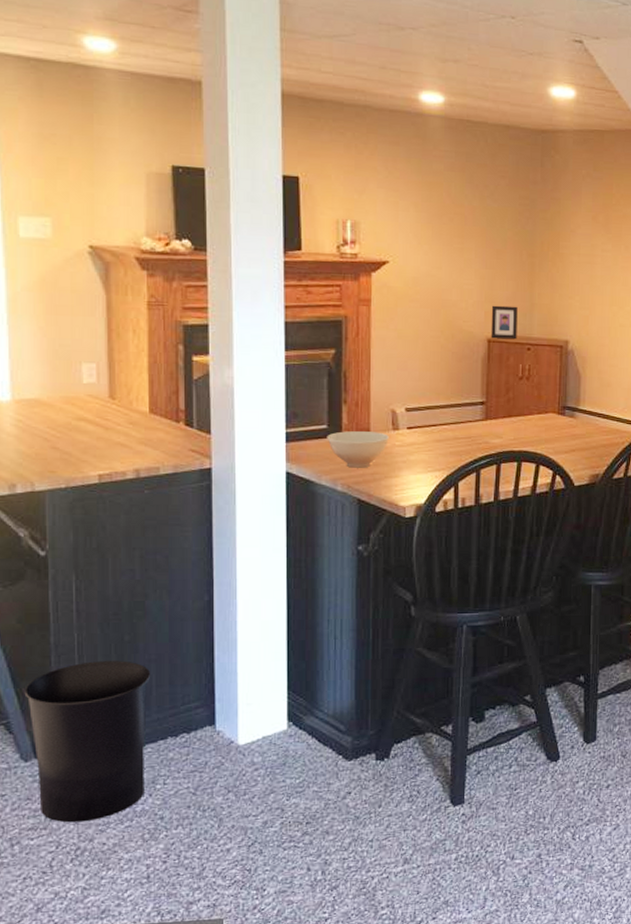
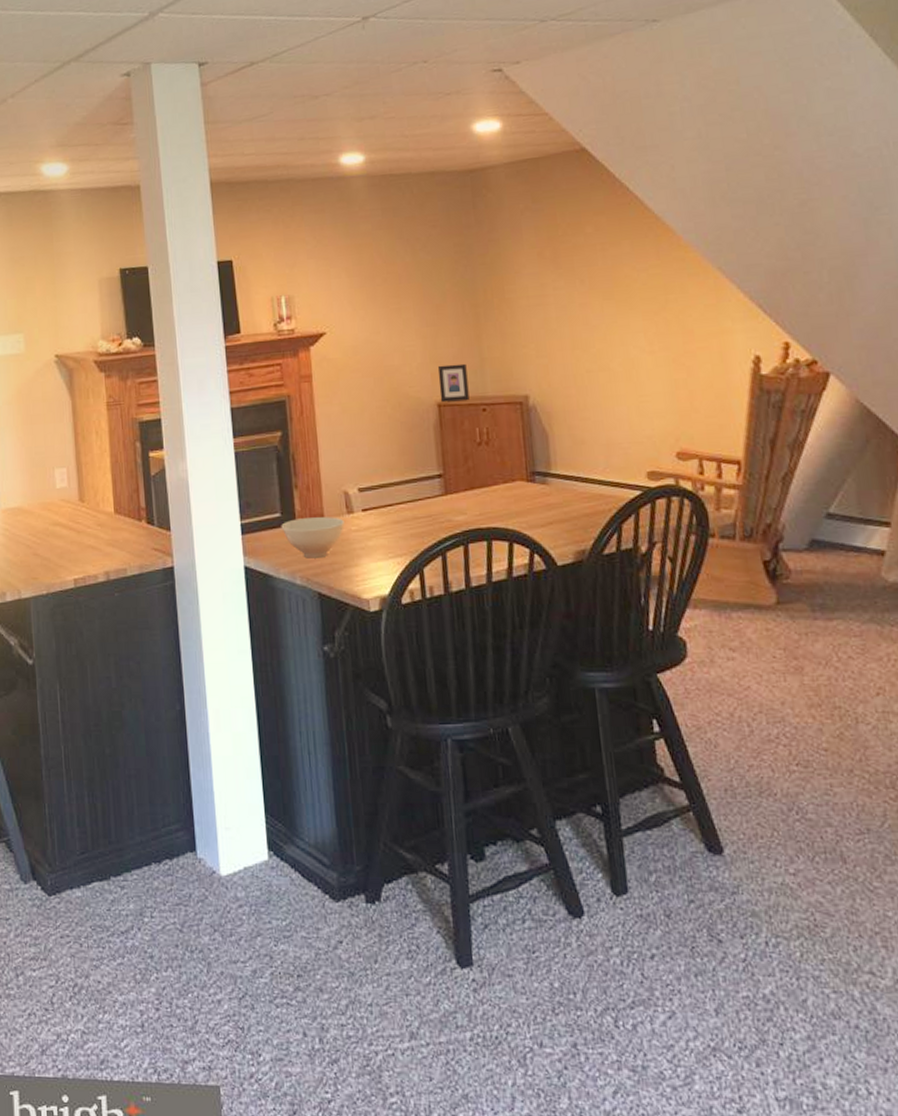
waste bin: present [24,661,151,823] -> none [21,776,134,955]

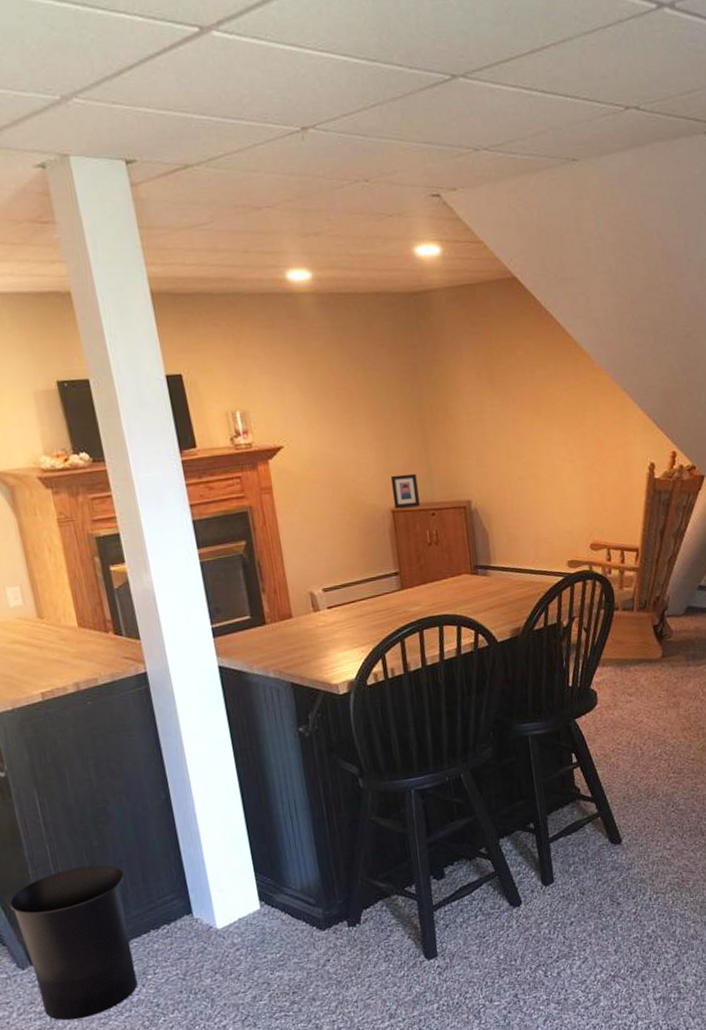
waste bin: none [21,776,134,955] -> present [9,865,138,1020]
bowl: present [281,517,344,559] -> none [251,615,312,654]

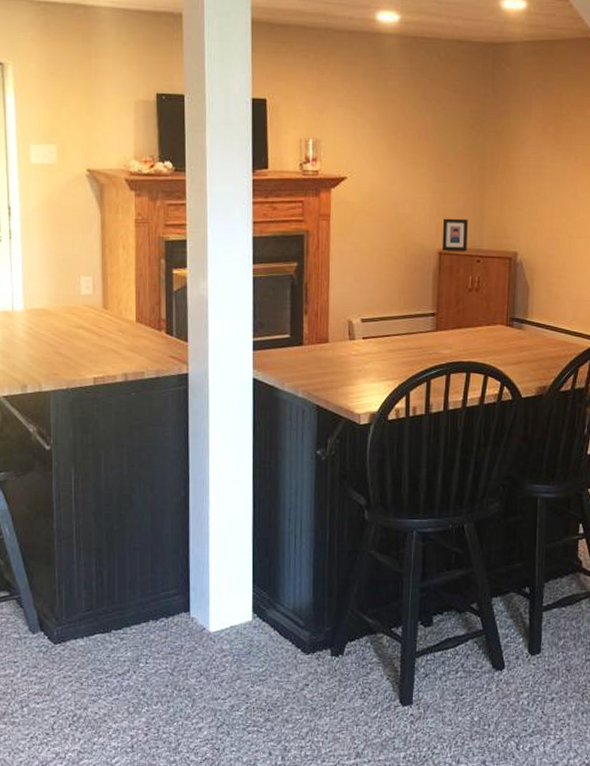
waste bin: present [9,865,138,1020] -> none [32,547,136,692]

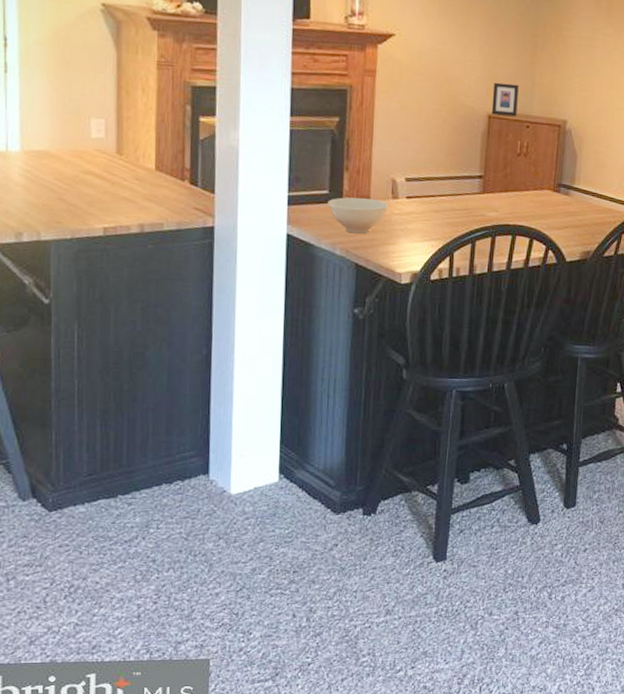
bowl: none [289,340,346,376] -> present [328,197,388,234]

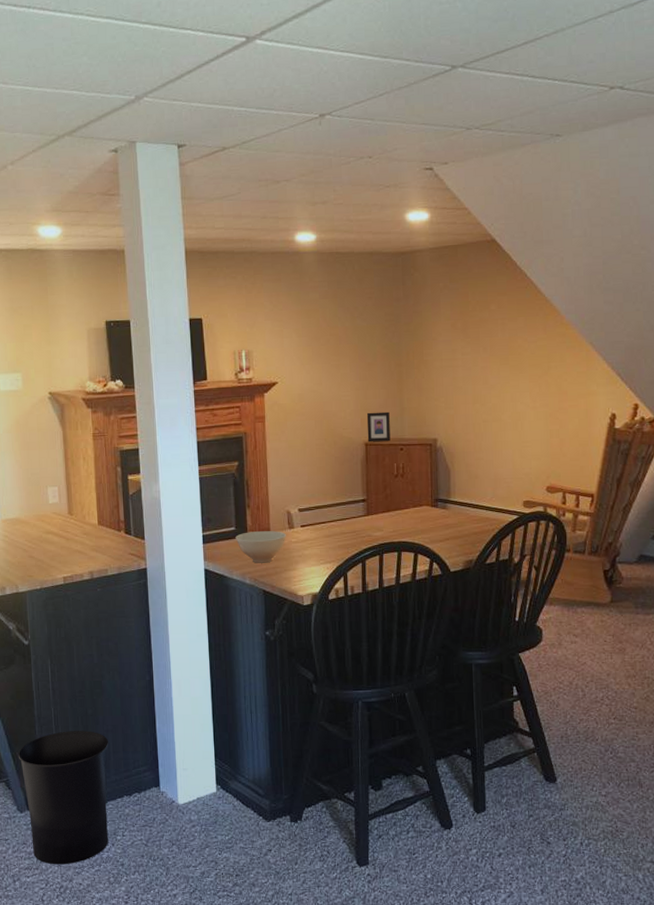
waste bin: none [24,408,149,561] -> present [18,731,109,865]

